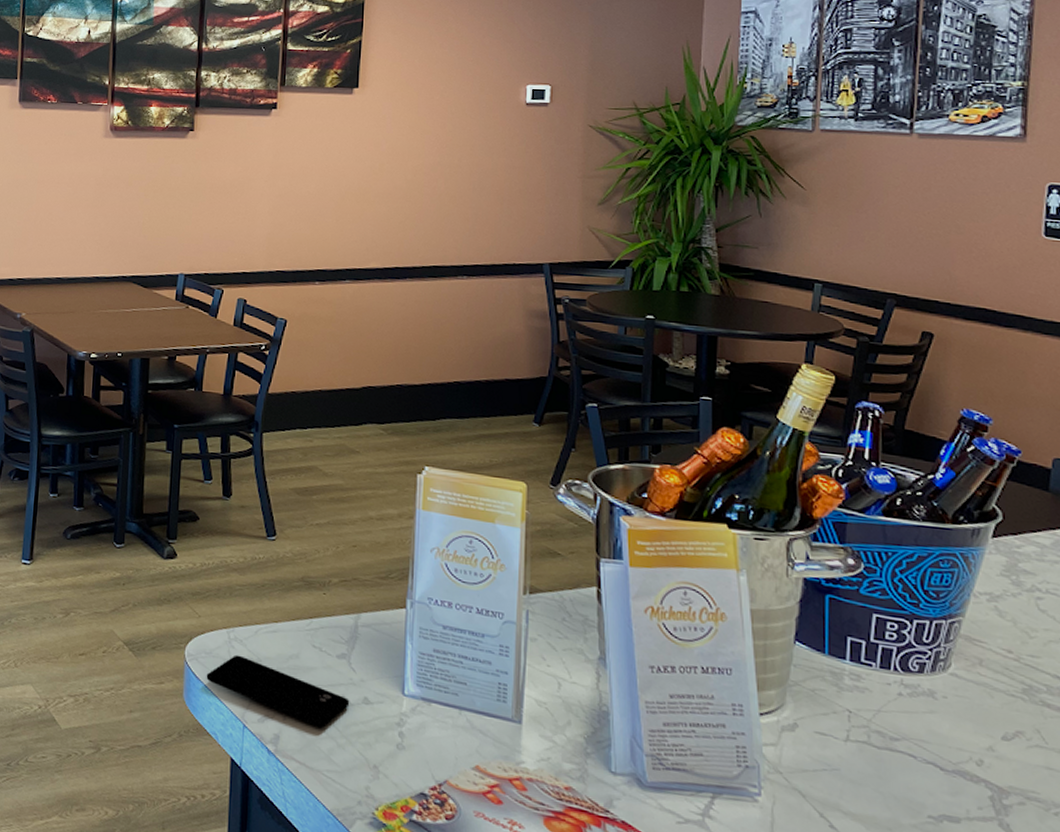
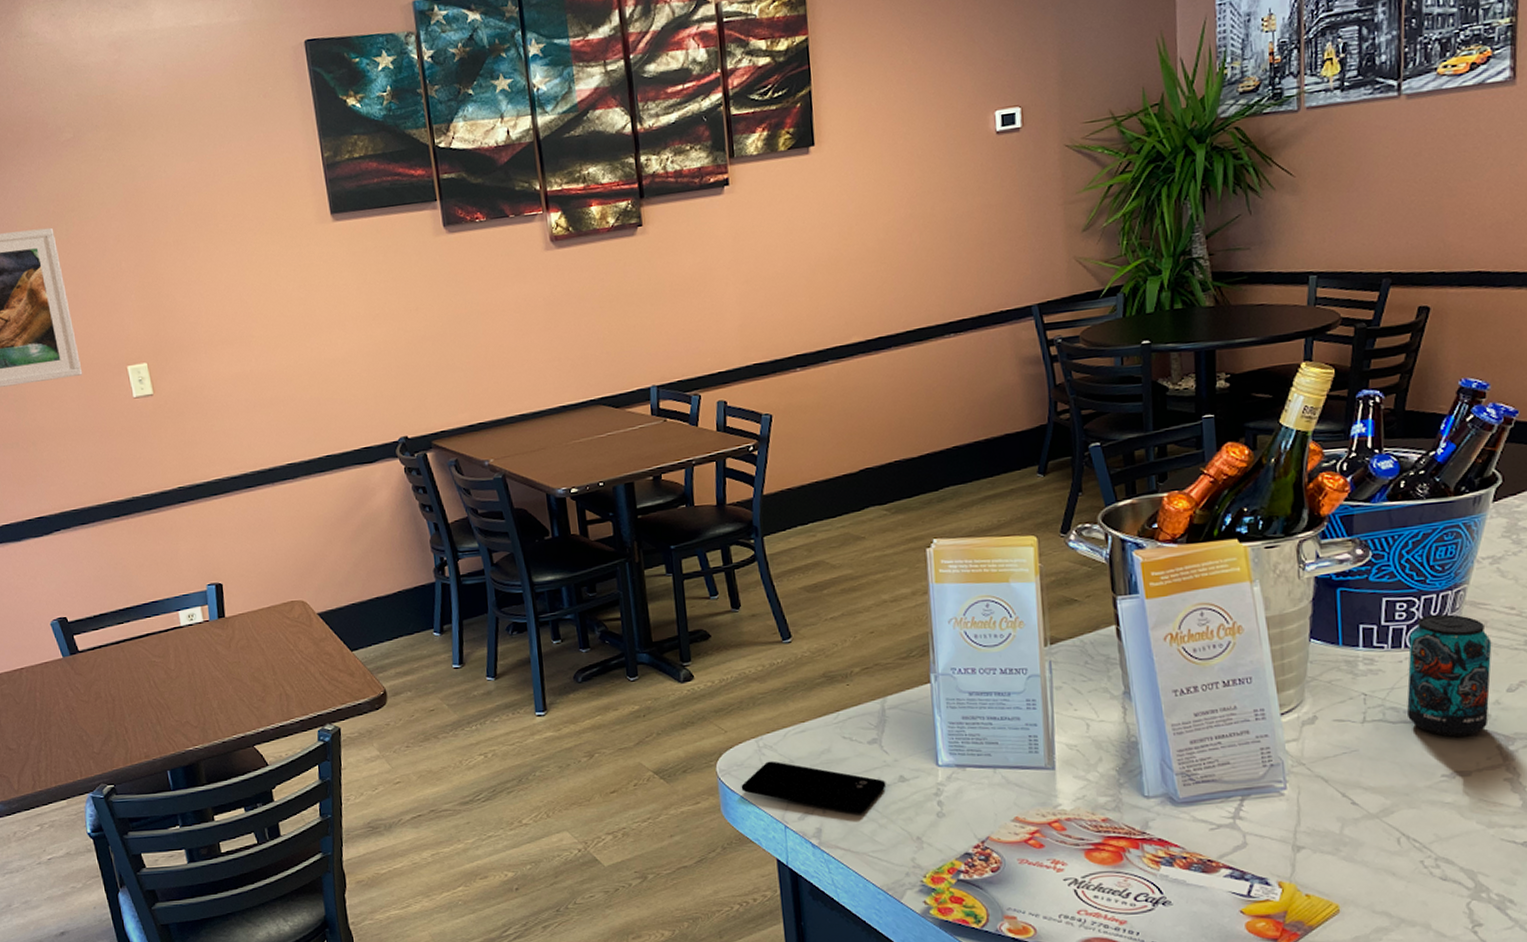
beverage can: none [894,641,987,780] -> present [1407,614,1492,737]

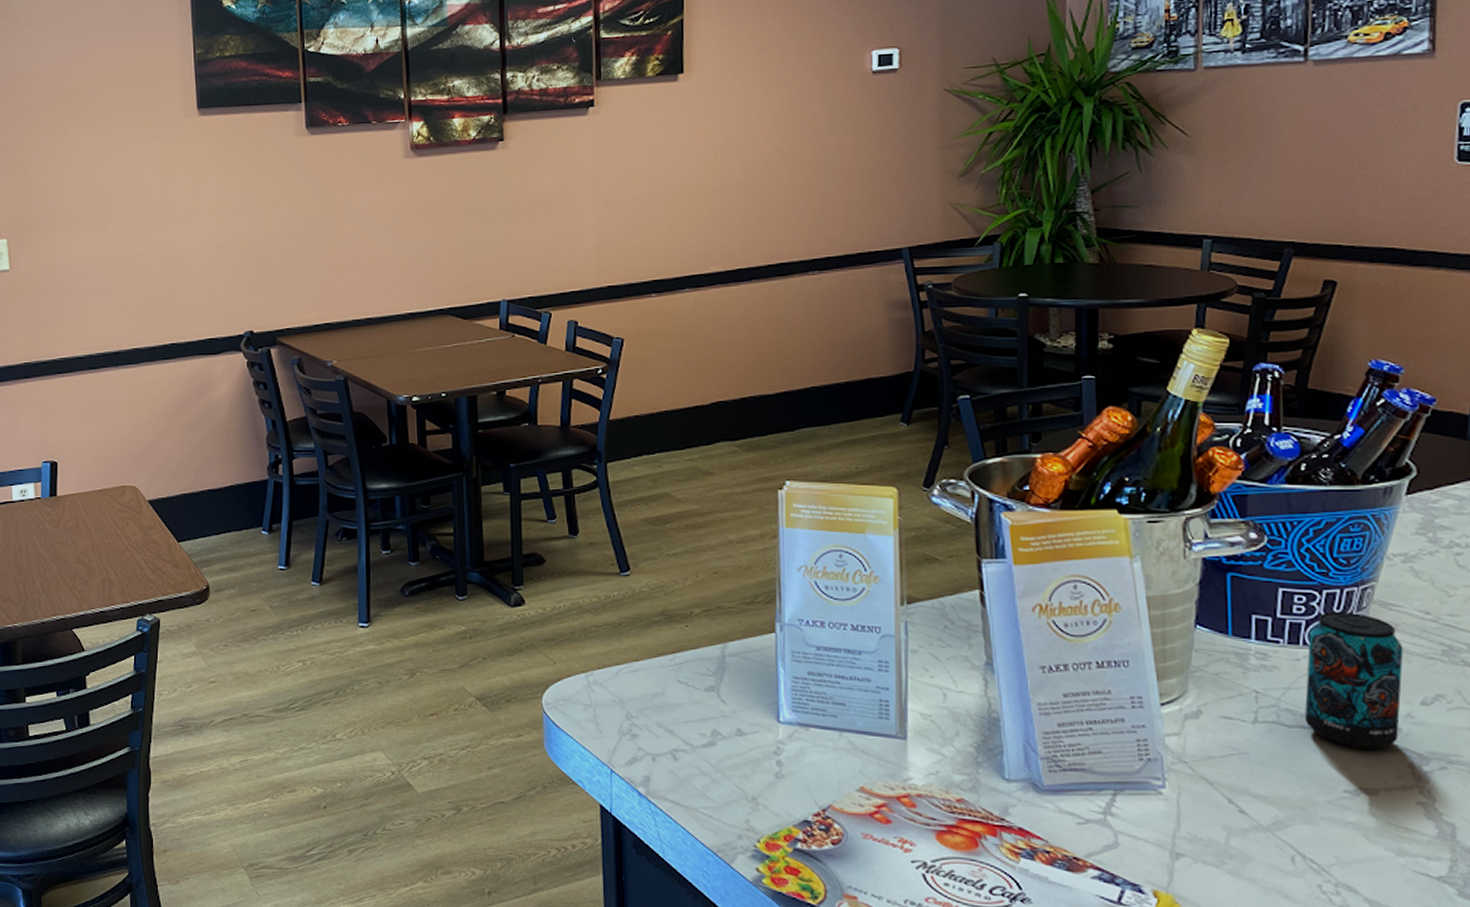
smartphone: present [741,761,887,814] -> none [567,698,722,766]

